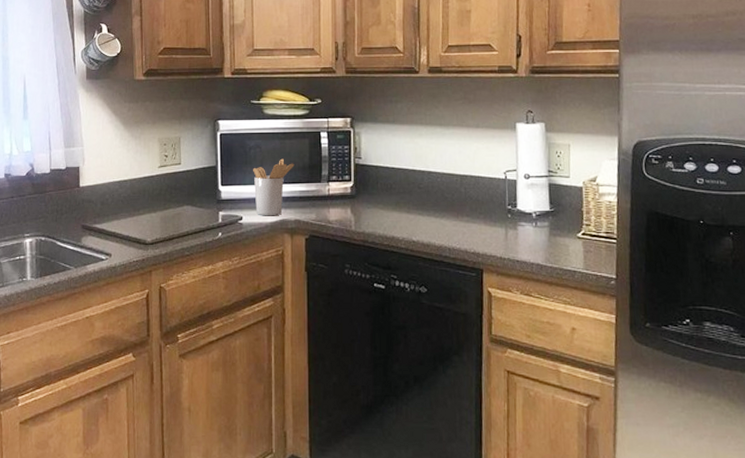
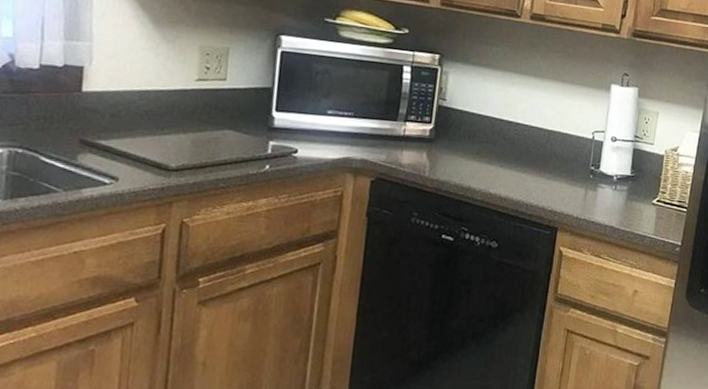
utensil holder: present [253,158,295,216] -> none [315,89,369,152]

